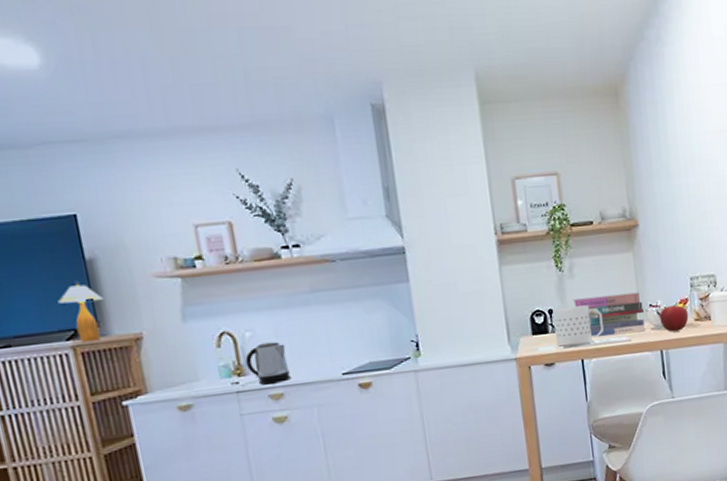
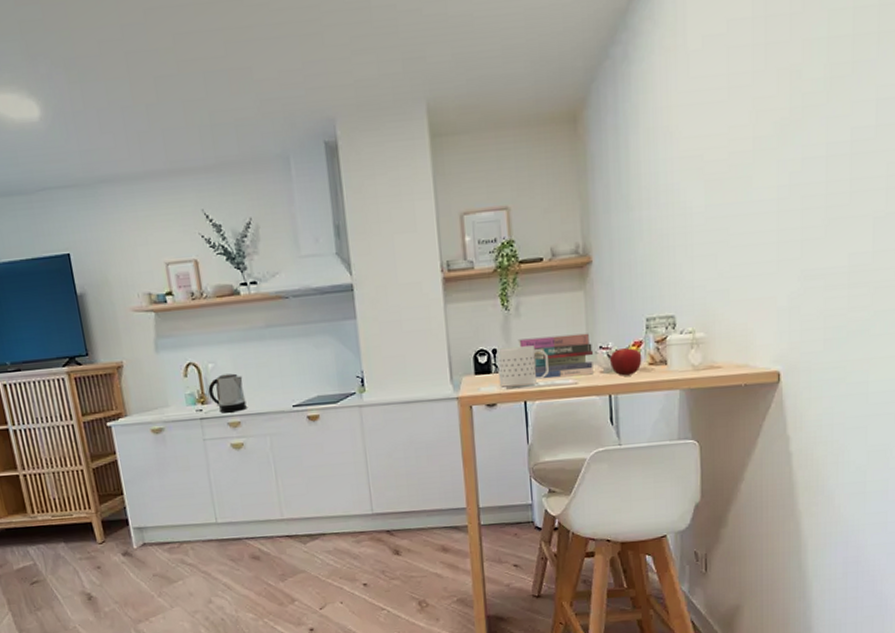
table lamp: present [58,282,104,343] -> none [56,314,92,369]

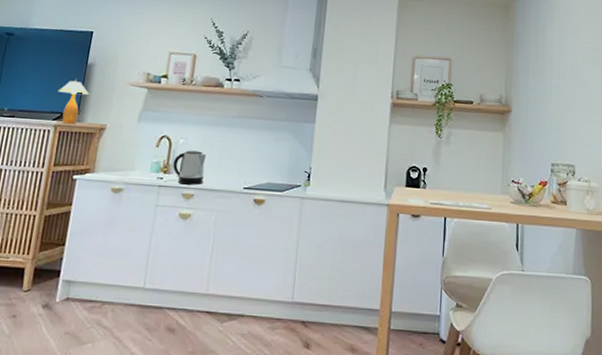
table lamp: none [56,314,92,369] -> present [58,79,90,125]
mug: present [496,345,550,387] -> none [425,168,470,204]
books: present [518,333,594,379] -> none [445,163,507,204]
fruit: present [610,345,642,376] -> none [520,183,546,210]

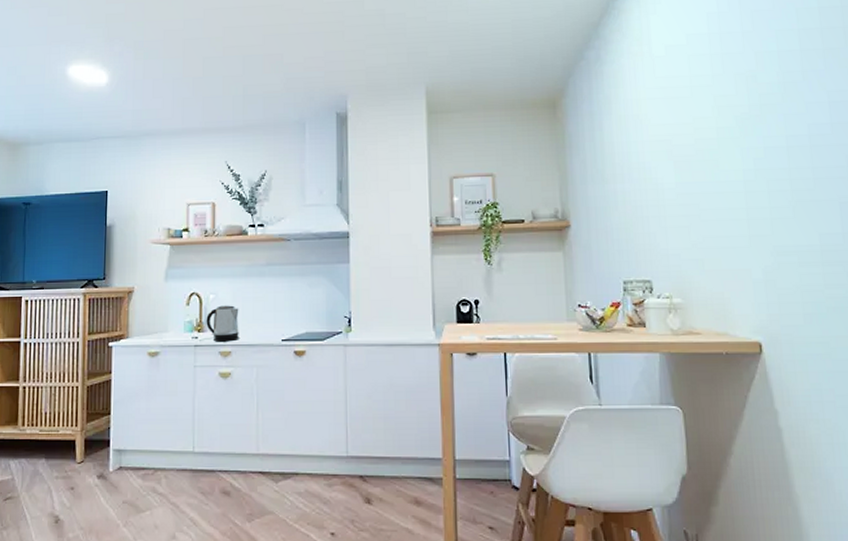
table lamp: present [58,79,90,125] -> none [81,242,113,291]

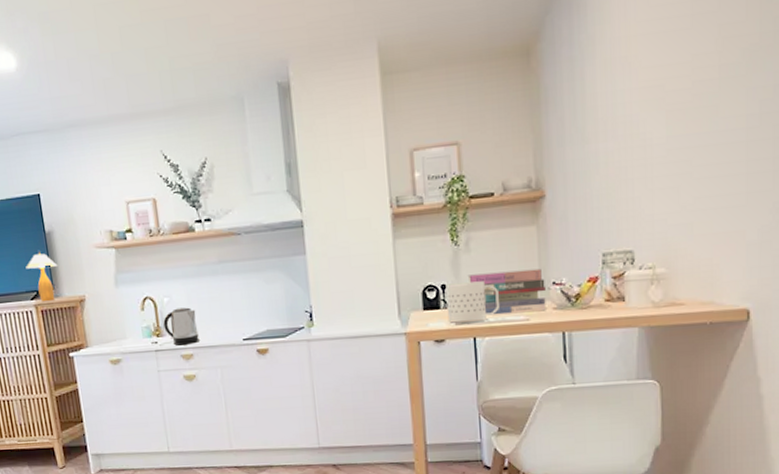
table lamp: none [81,242,113,291] -> present [25,251,58,302]
mug: none [478,299,530,339] -> present [445,281,501,323]
books: none [499,291,573,332] -> present [467,268,547,315]

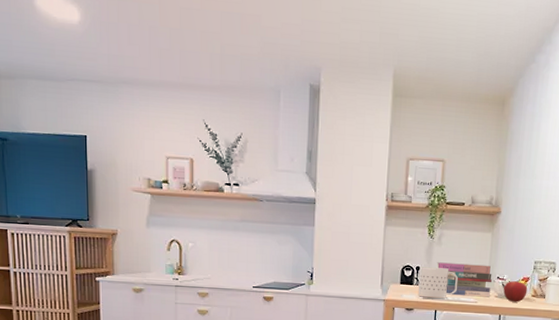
table lamp: present [25,251,58,302] -> none [64,185,96,231]
kettle: present [163,307,199,346] -> none [186,253,216,285]
fruit: none [564,281,598,313] -> present [503,279,528,303]

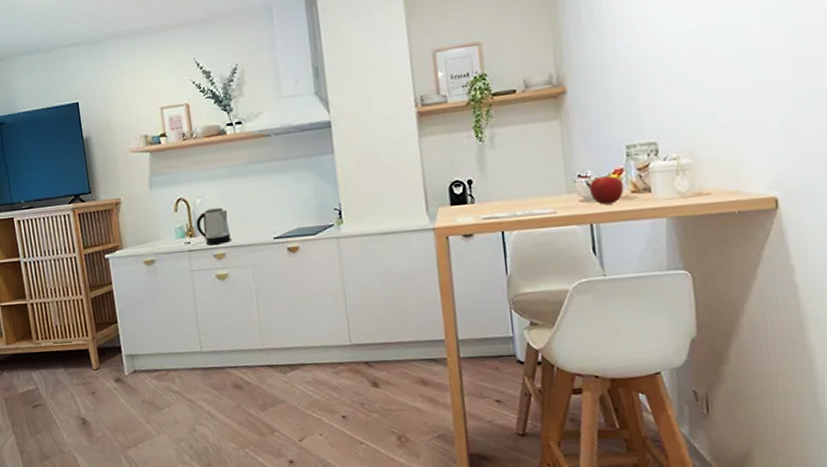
kettle: none [186,253,216,285] -> present [196,207,231,246]
mug: present [417,267,459,299] -> none [472,175,527,218]
books: present [437,262,493,298] -> none [493,162,573,209]

